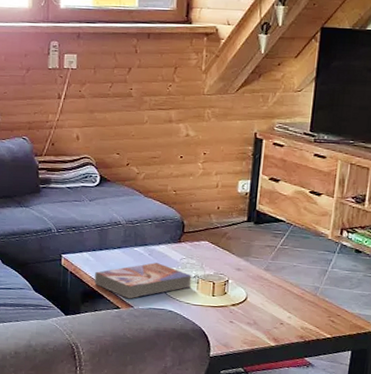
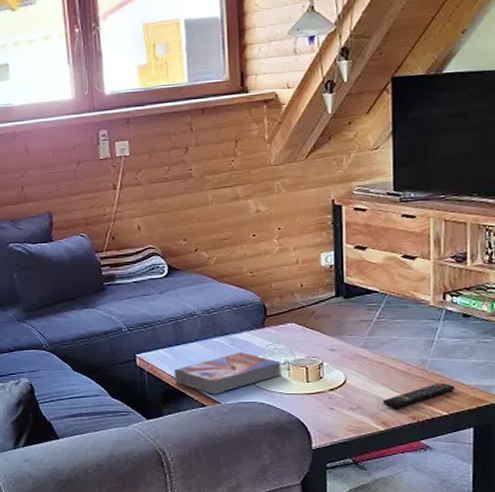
remote control: none [277,308,340,327] -> present [383,382,455,408]

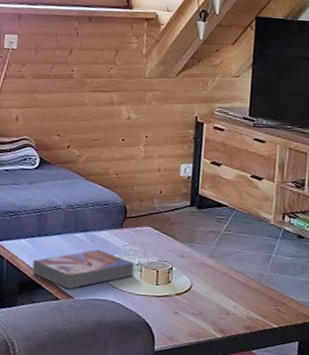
remote control: present [383,382,455,408] -> none [222,296,286,317]

